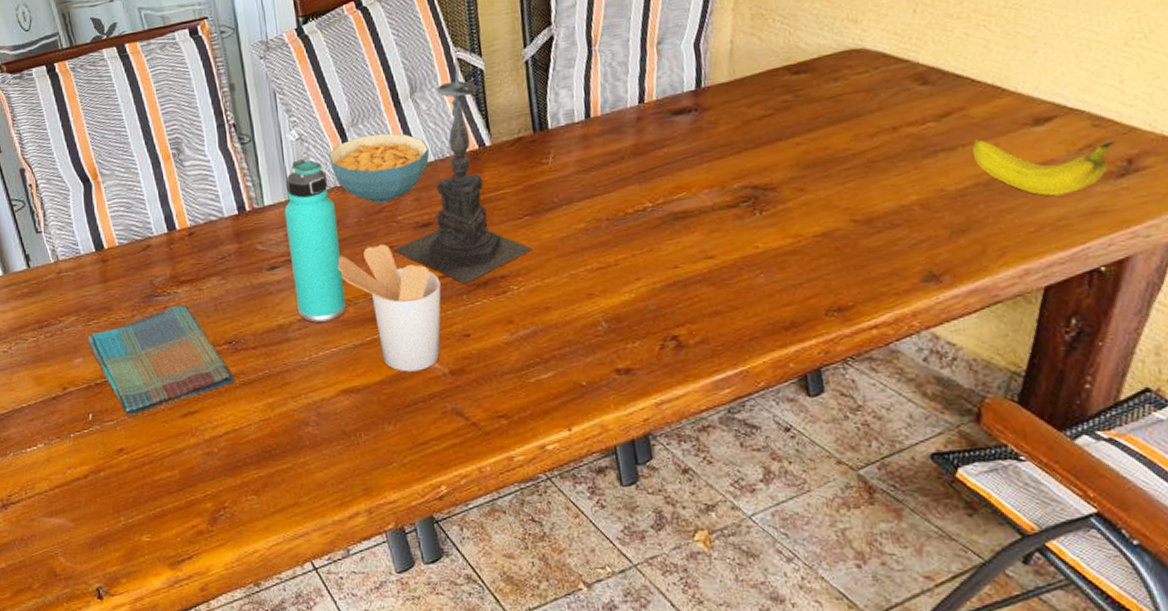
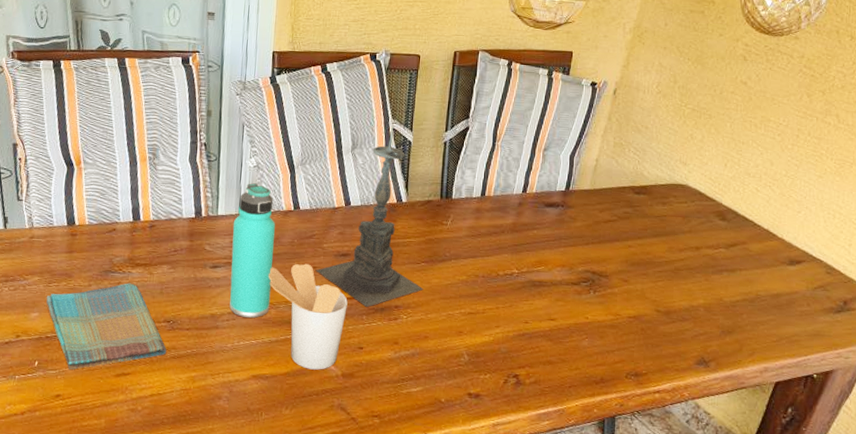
cereal bowl: present [329,133,430,204] -> none [278,174,358,231]
fruit: present [972,139,1116,196] -> none [746,267,839,318]

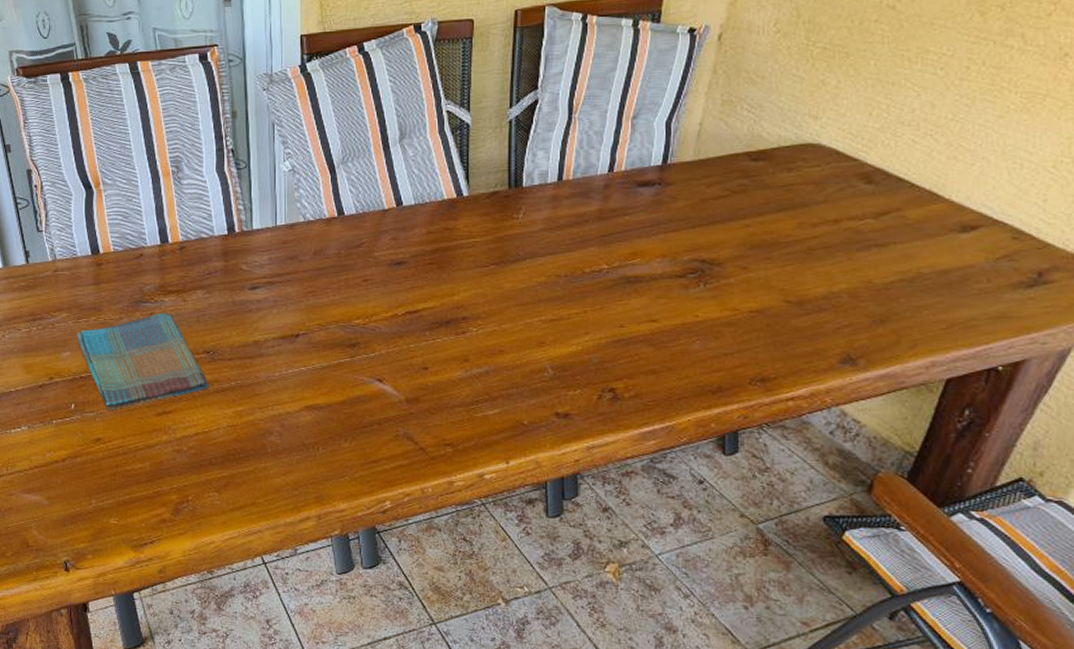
thermos bottle: present [229,183,275,318] -> none [270,190,319,342]
utensil holder: present [269,263,348,370] -> none [315,277,407,396]
candle holder: present [315,126,424,307] -> none [367,108,495,321]

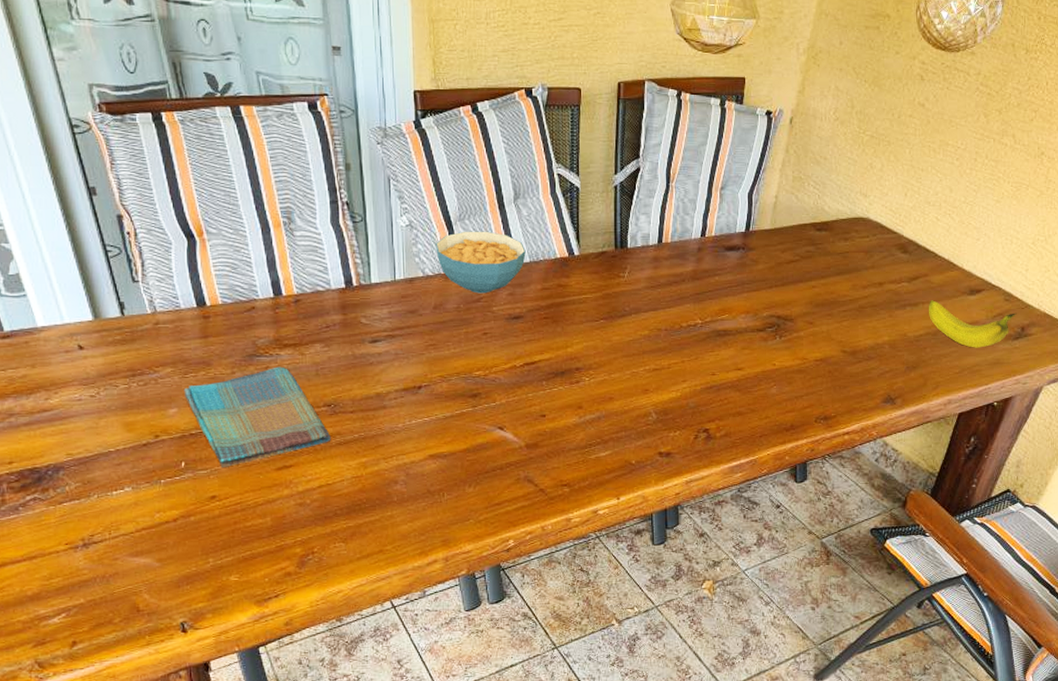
cereal bowl: none [318,173,411,239] -> present [436,231,526,294]
fruit: none [903,240,1031,298] -> present [929,300,1017,348]

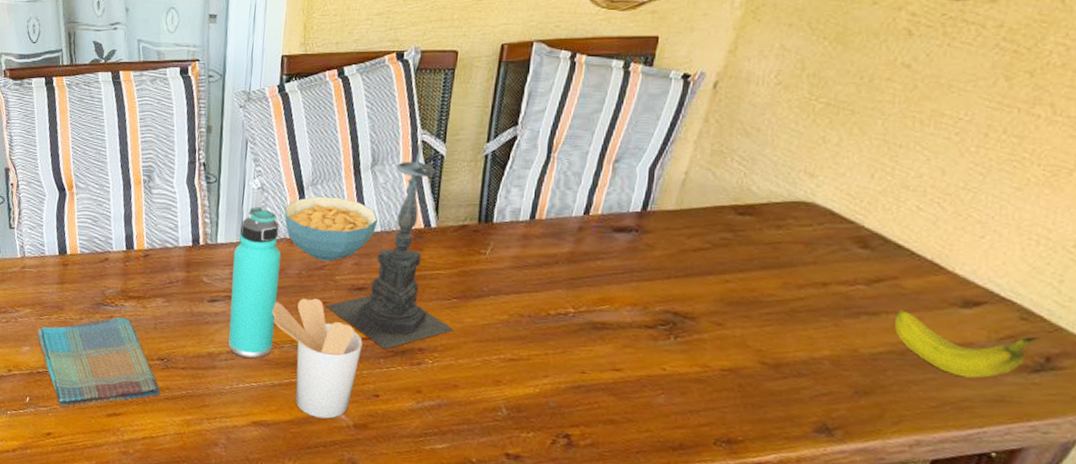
thermos bottle: none [389,245,441,394] -> present [228,207,281,358]
utensil holder: none [436,330,525,443] -> present [272,298,363,419]
candle holder: none [486,171,604,372] -> present [325,138,454,349]

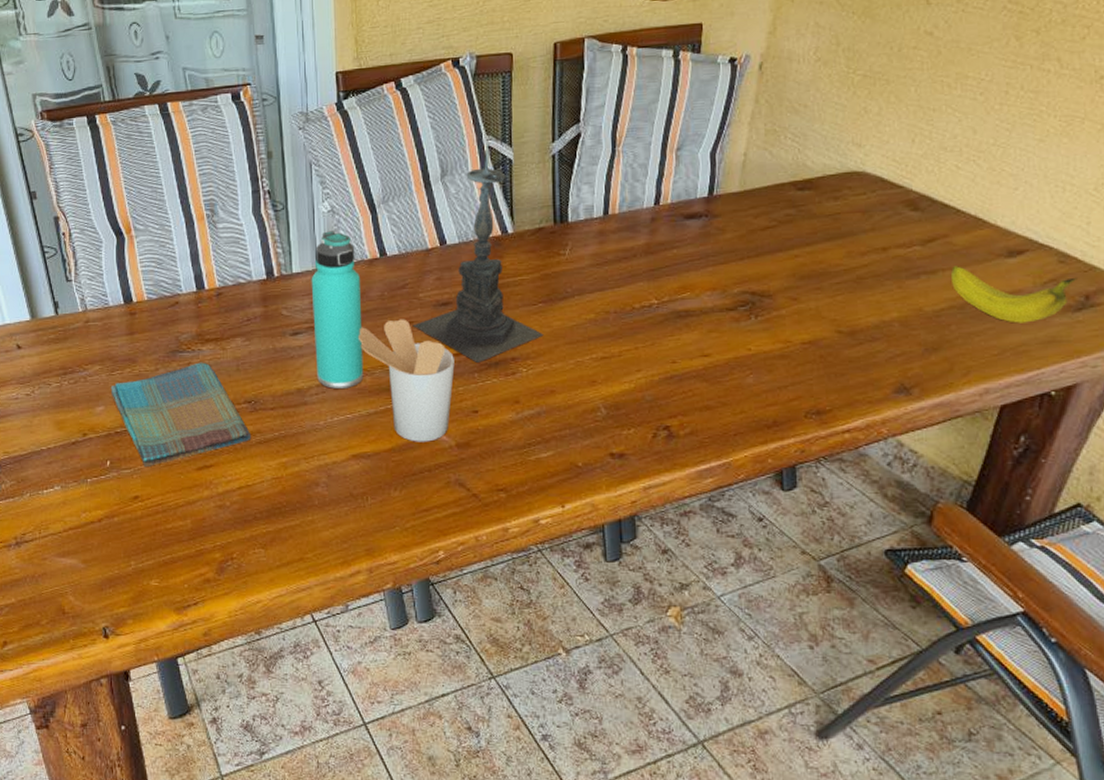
cereal bowl: present [284,196,378,262] -> none [358,212,455,280]

